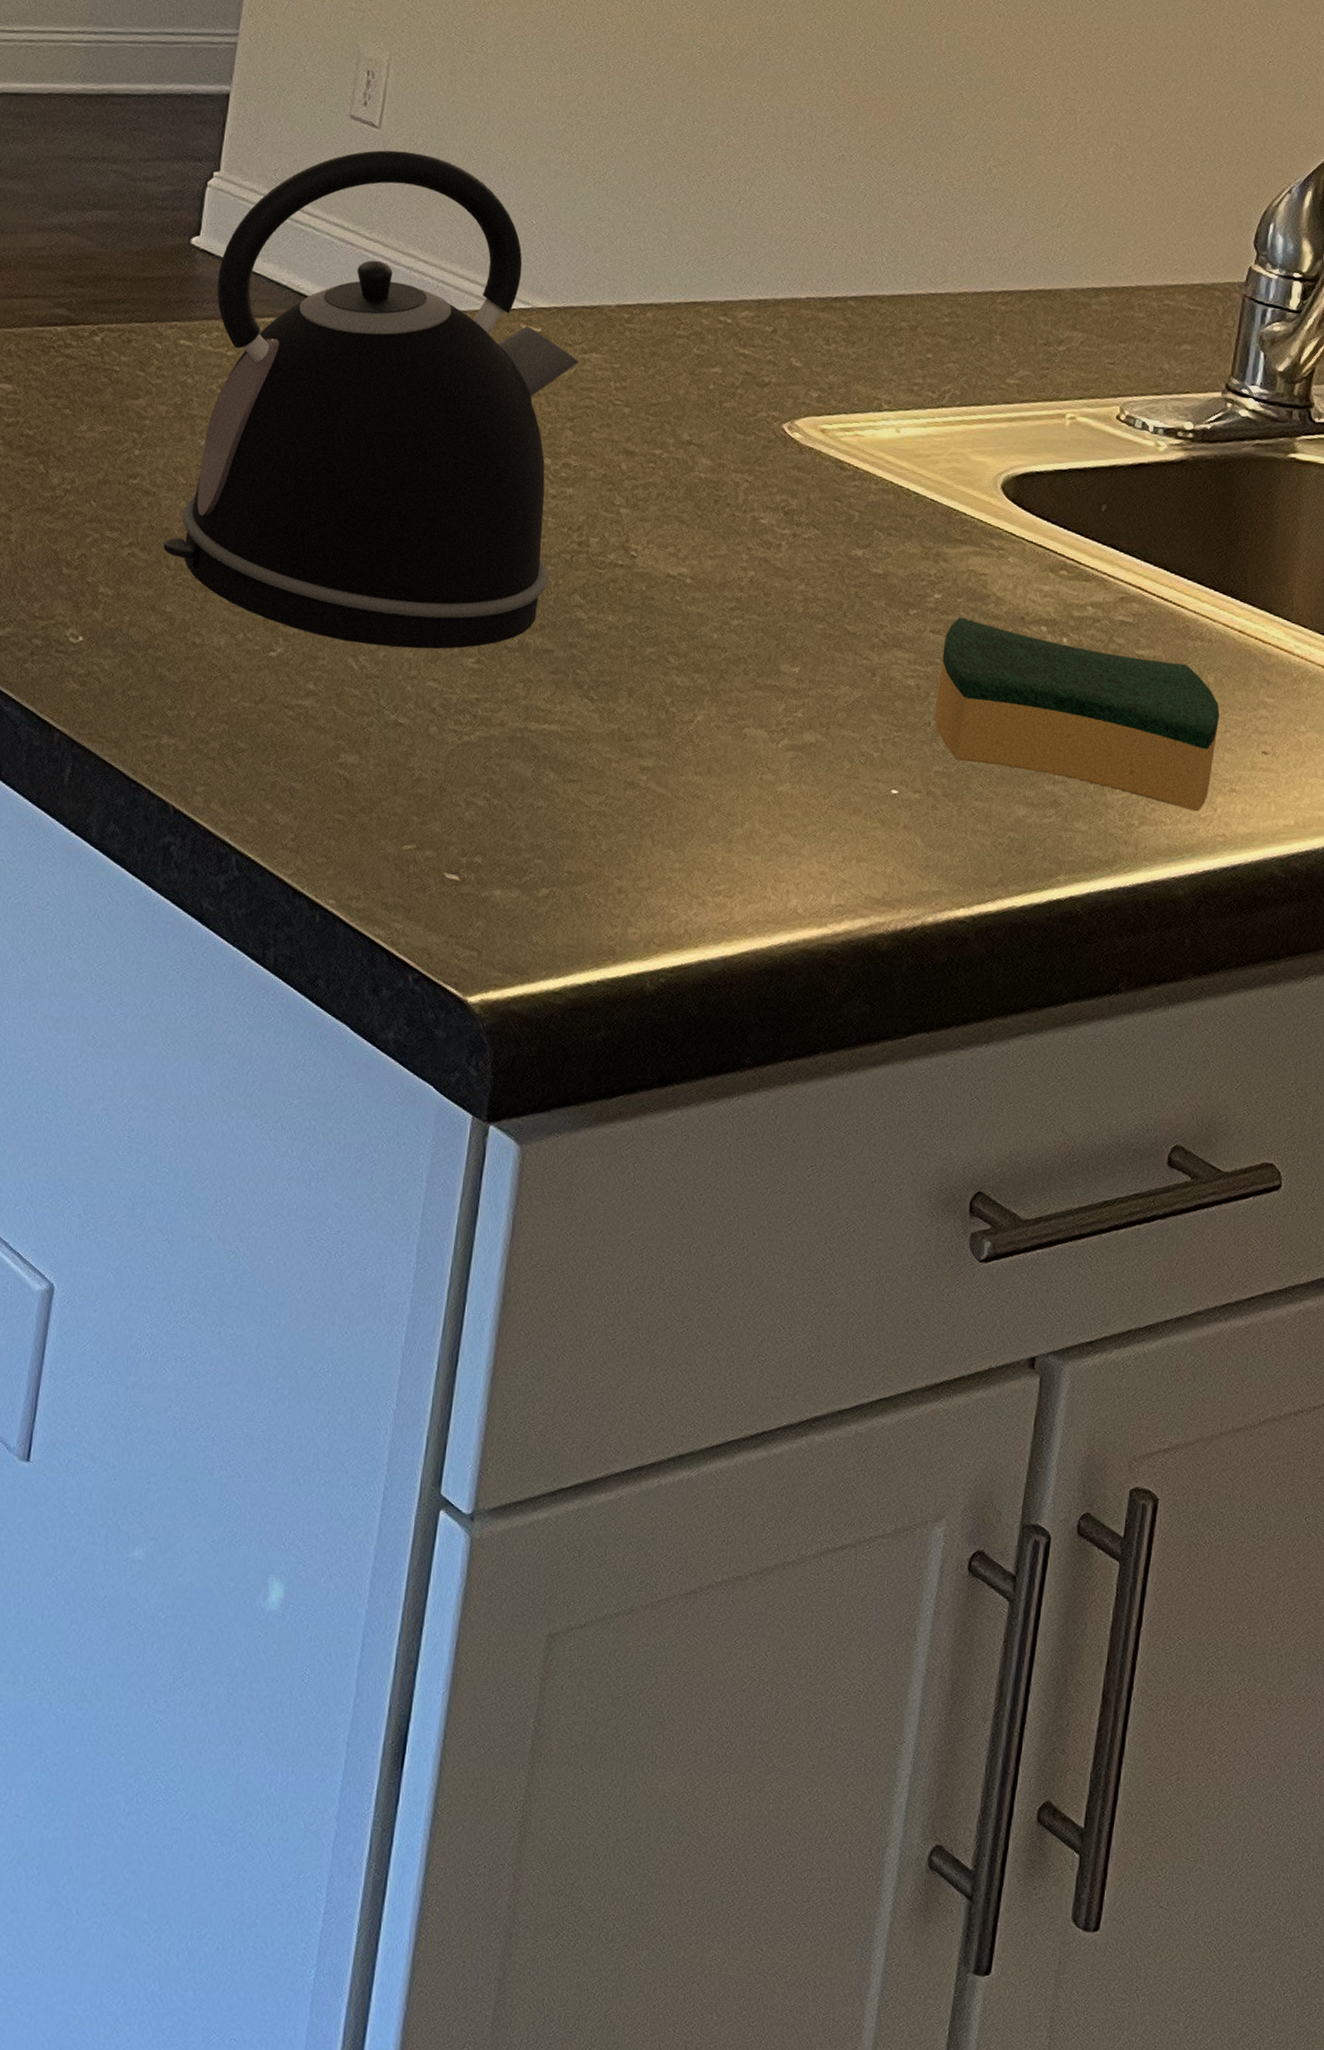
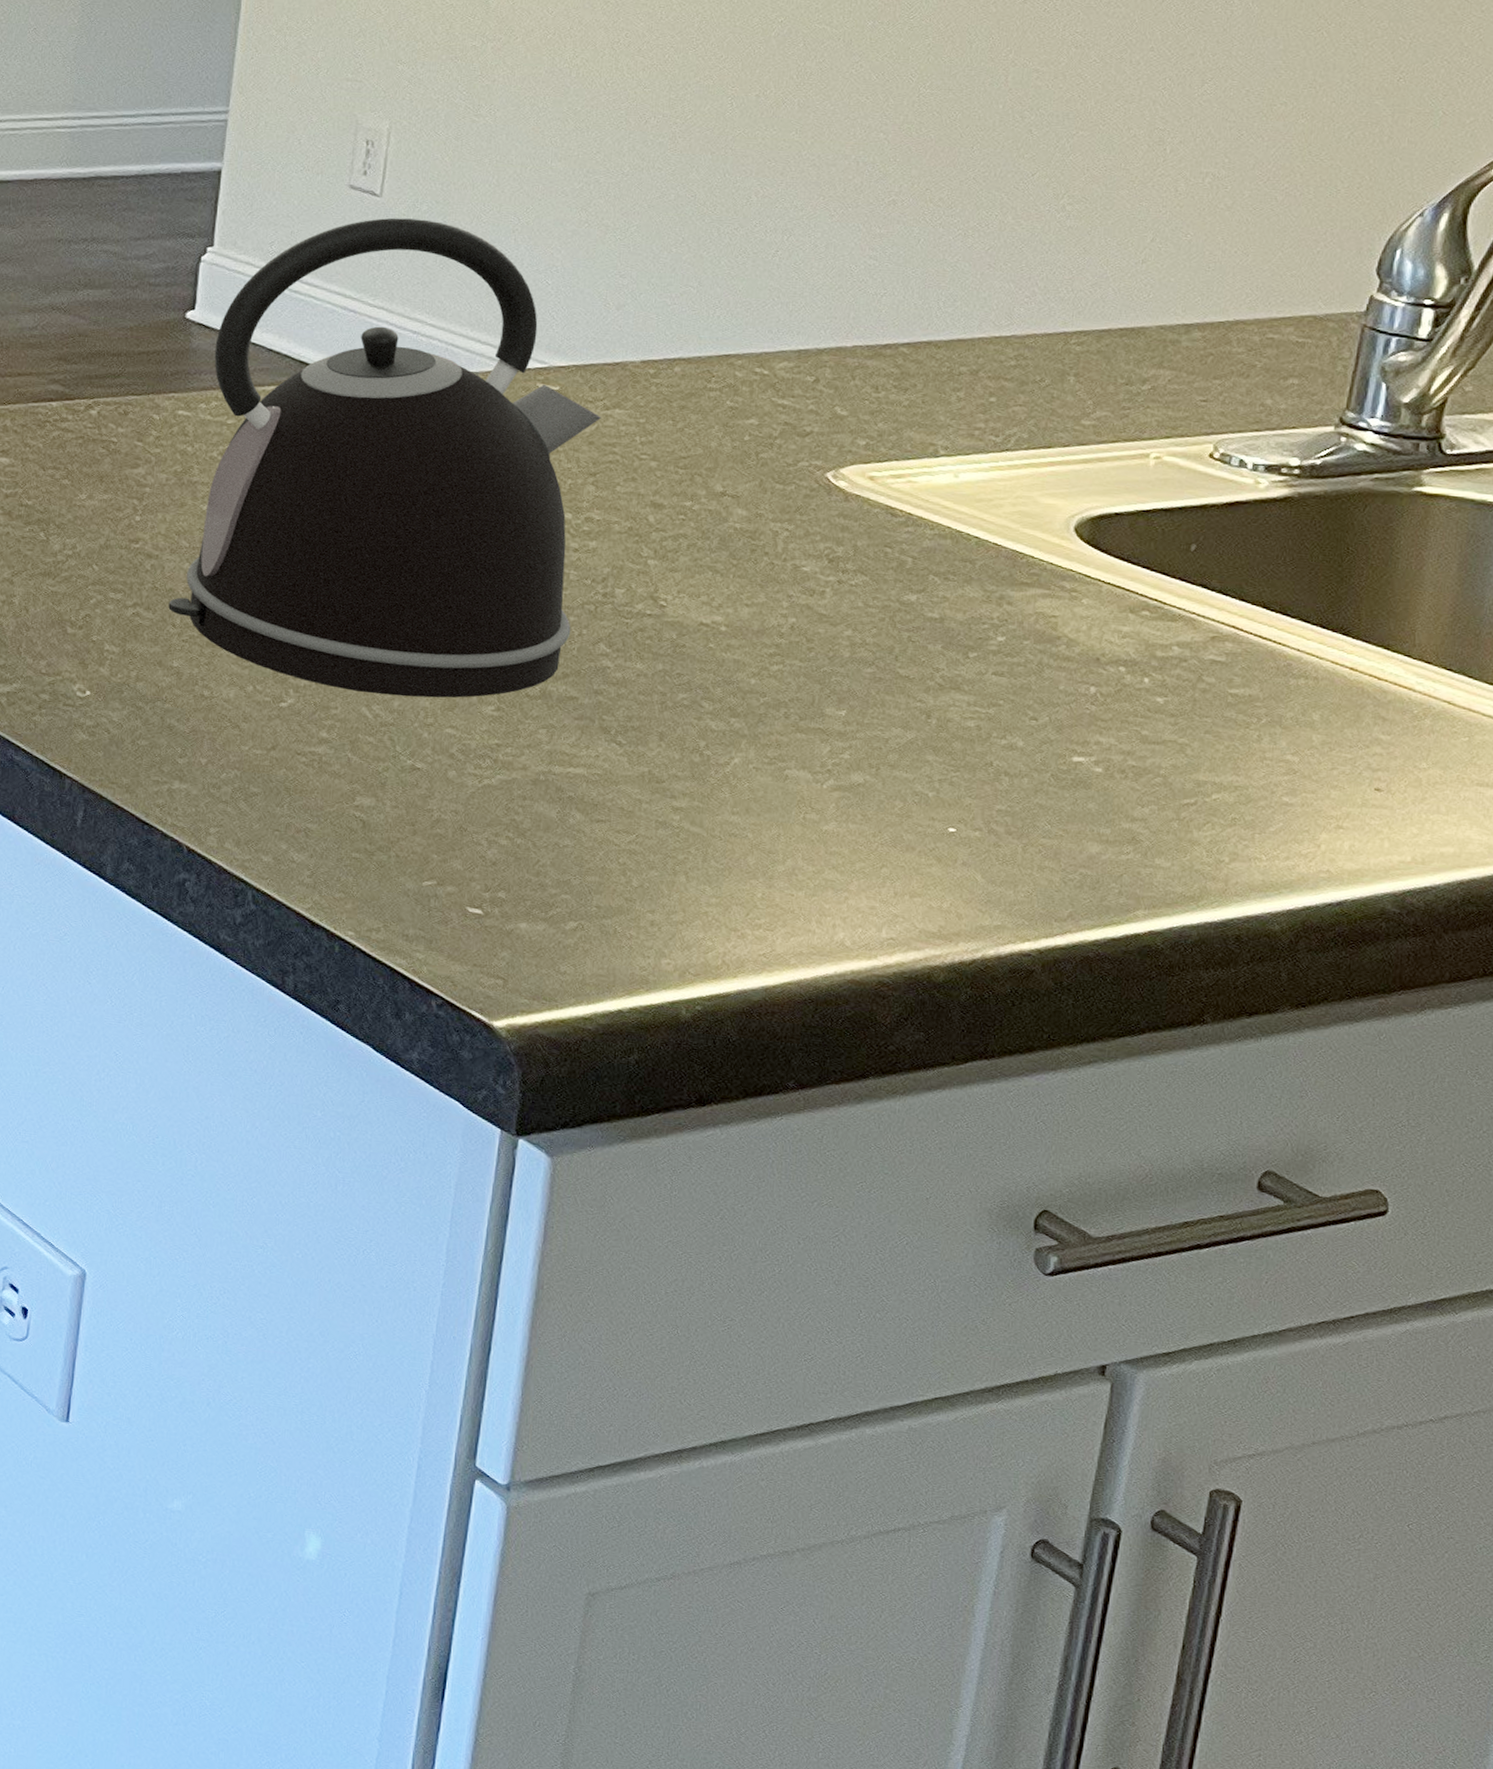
sponge: present [933,617,1220,812] -> none [996,659,1326,849]

